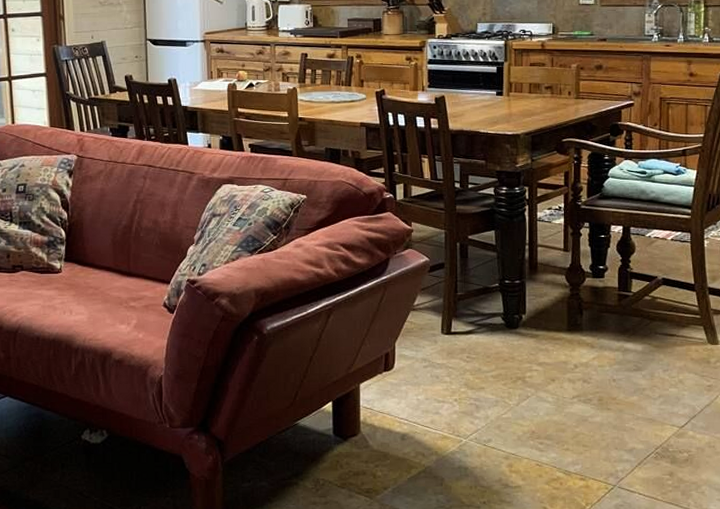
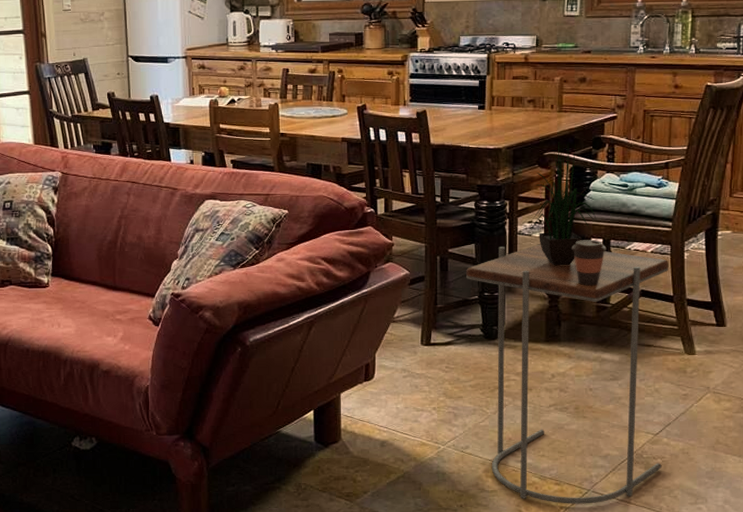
side table: none [486,231,690,501] -> present [466,244,669,504]
potted plant: none [551,128,616,253] -> present [531,142,597,266]
coffee cup: none [592,227,627,274] -> present [572,240,607,286]

